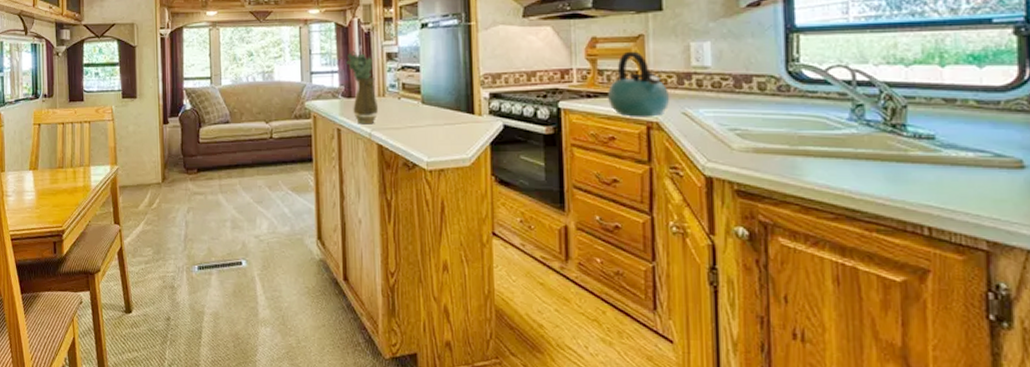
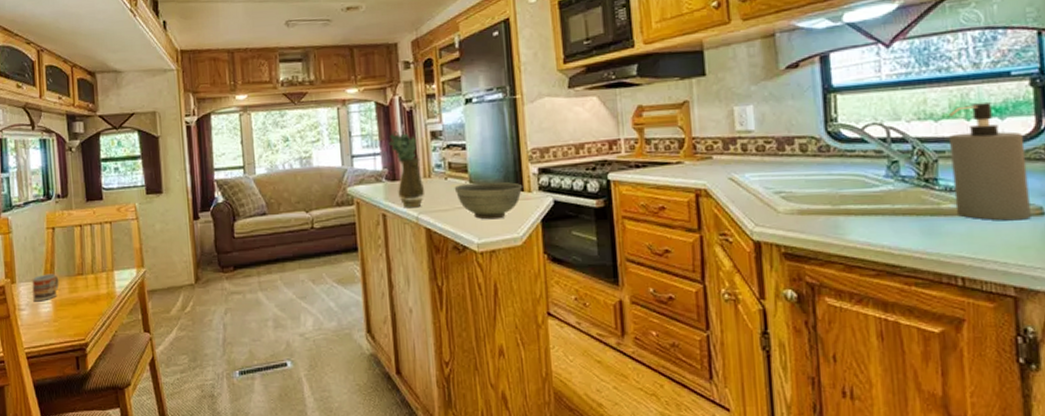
cup: none [19,165,42,190] -> present [32,273,59,302]
bowl: none [407,104,474,140] -> present [454,181,523,220]
kettle: present [608,51,670,117] -> none [656,118,717,185]
soap dispenser: none [920,50,1009,172] -> present [948,103,1031,221]

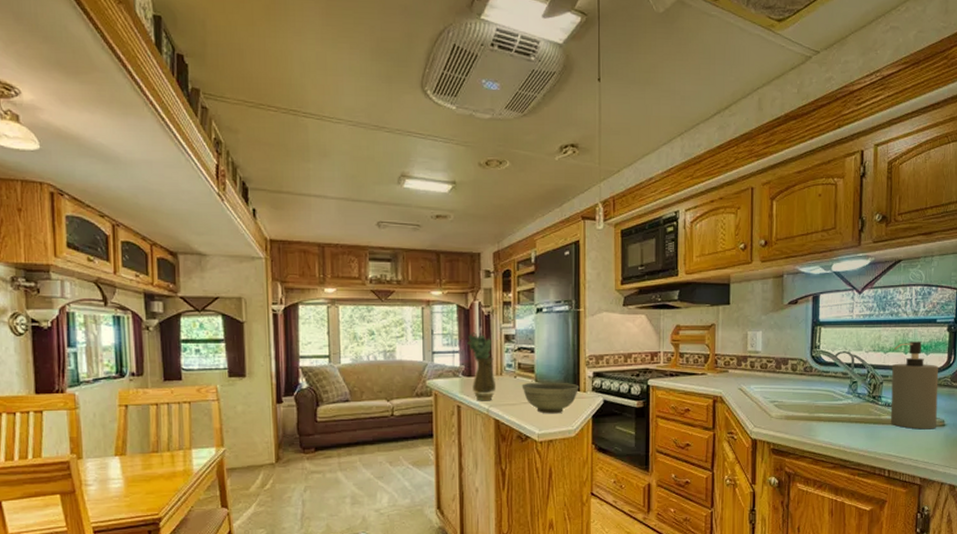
cup: present [32,273,59,302] -> none [101,450,132,478]

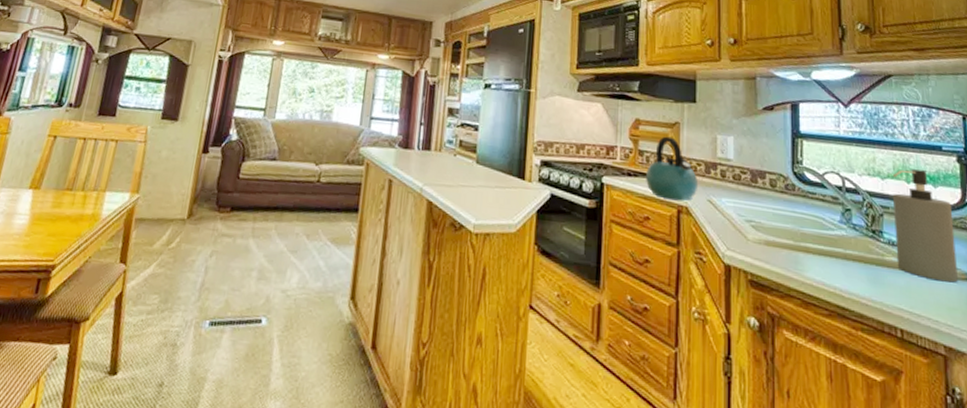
vase: present [467,331,497,401] -> none [407,100,435,179]
bowl: present [522,382,580,414] -> none [461,163,525,203]
kettle: none [686,338,731,392] -> present [646,136,699,201]

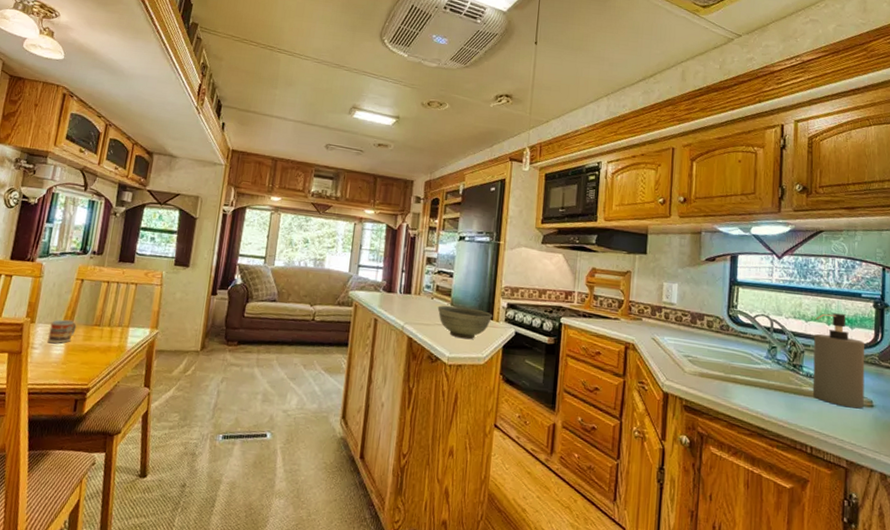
cup: none [10,183,46,212] -> present [47,319,77,344]
bowl: none [461,163,525,203] -> present [437,305,493,340]
kettle: present [646,136,699,201] -> none [599,283,645,339]

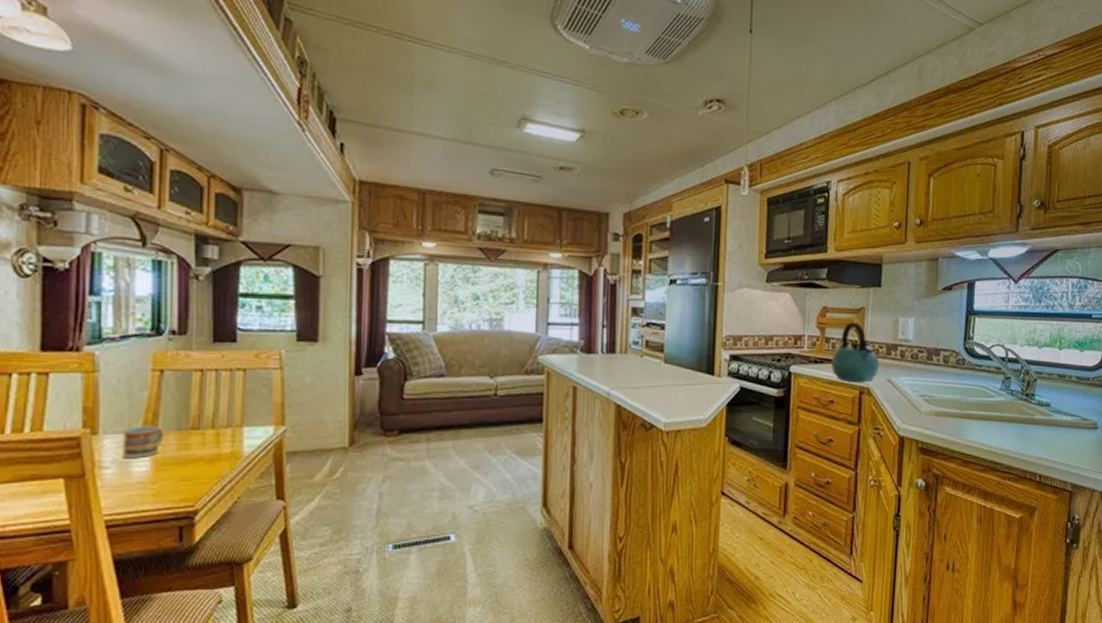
bowl: present [437,305,493,340] -> none [648,363,714,400]
kettle: none [599,283,645,339] -> present [831,322,880,383]
soap dispenser: present [812,313,865,409] -> none [1043,337,1093,432]

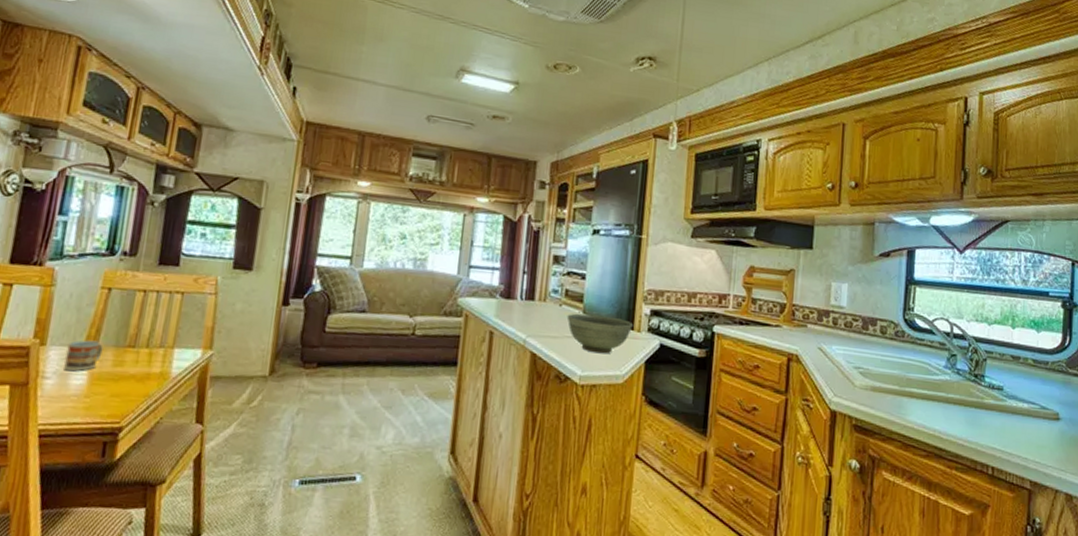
bowl: none [648,363,714,400] -> present [567,313,634,354]
kettle: present [831,322,880,383] -> none [757,283,810,349]

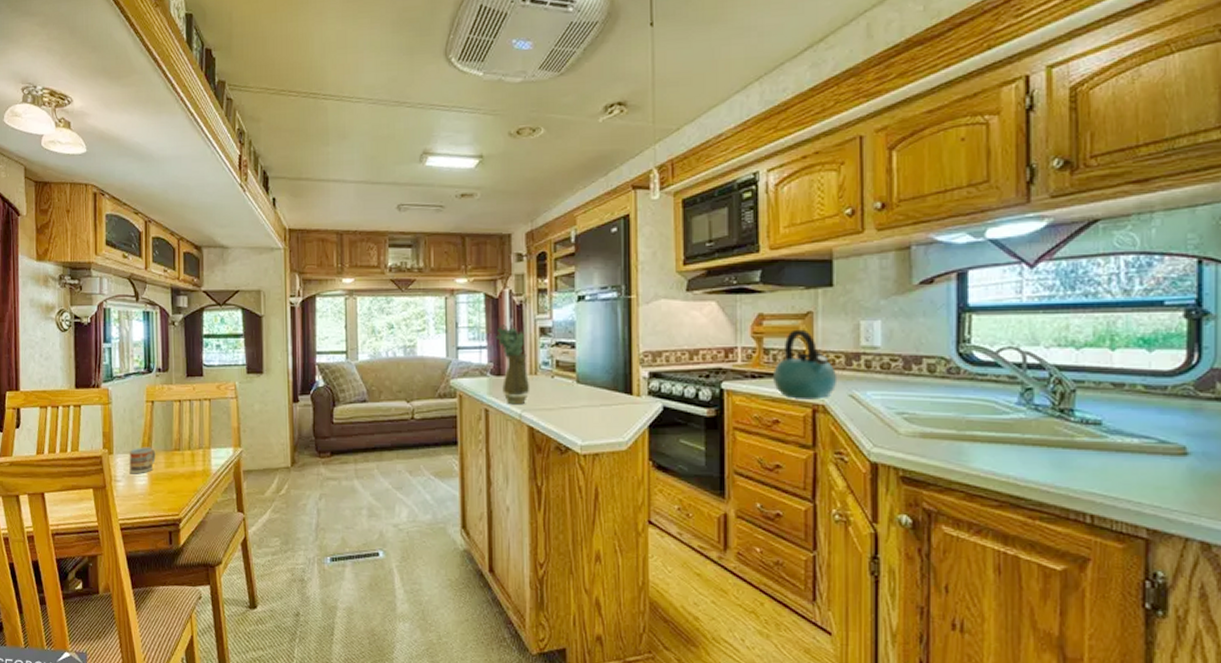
vase: none [509,246,539,330] -> present [496,323,530,405]
bowl: present [567,313,634,354] -> none [560,383,632,422]
kettle: none [757,283,810,349] -> present [774,329,838,400]

